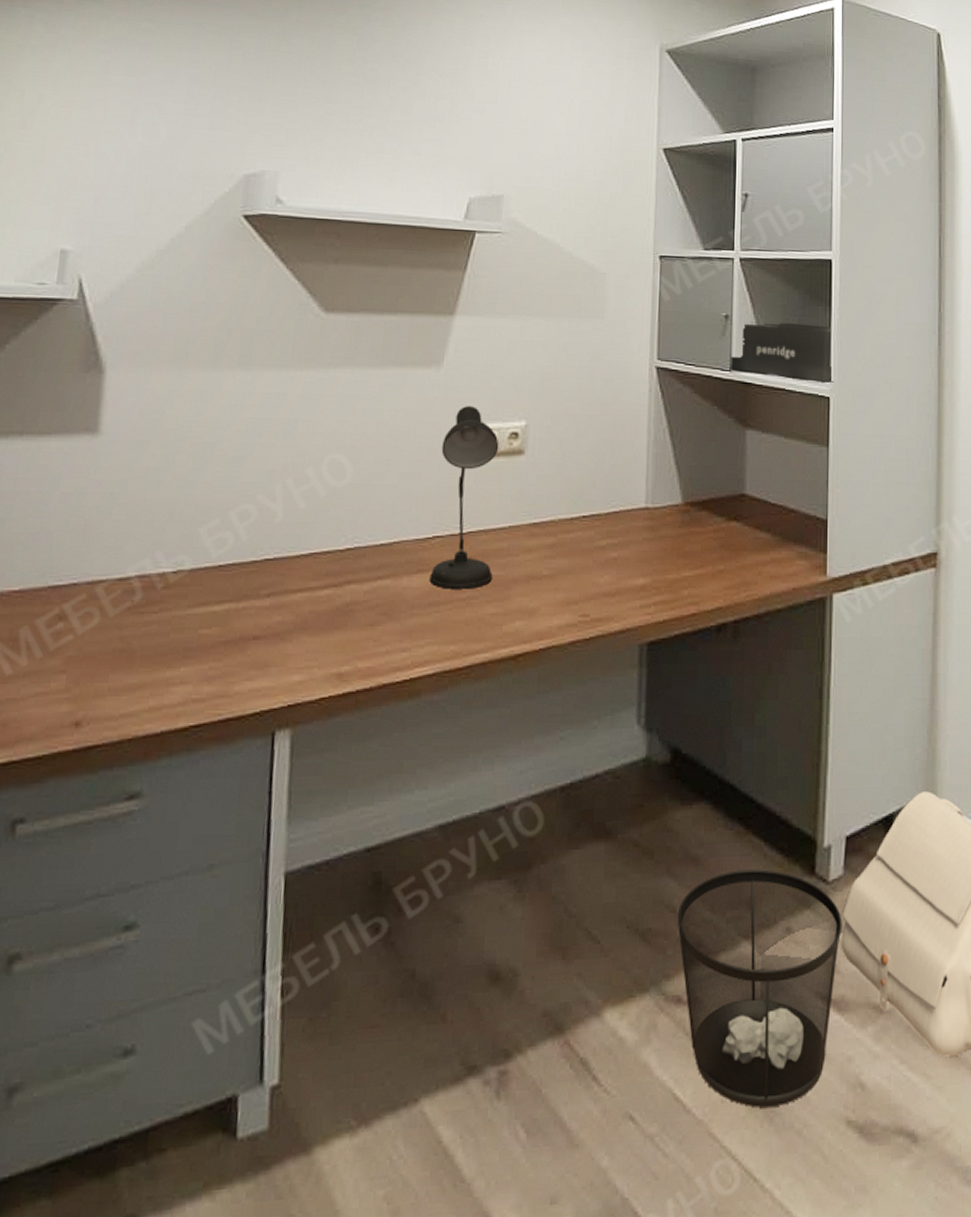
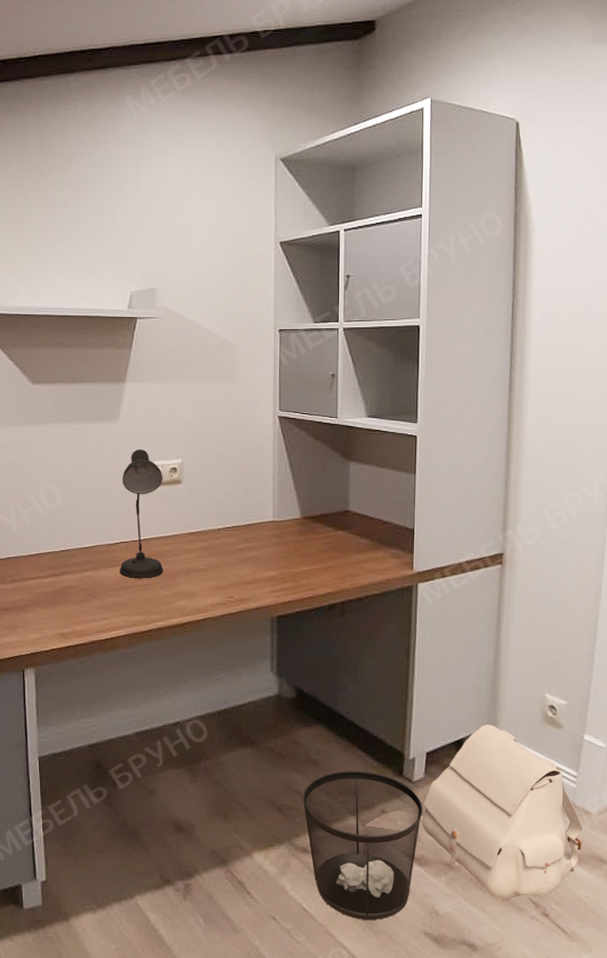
box: present [729,321,831,382] -> none [336,377,418,424]

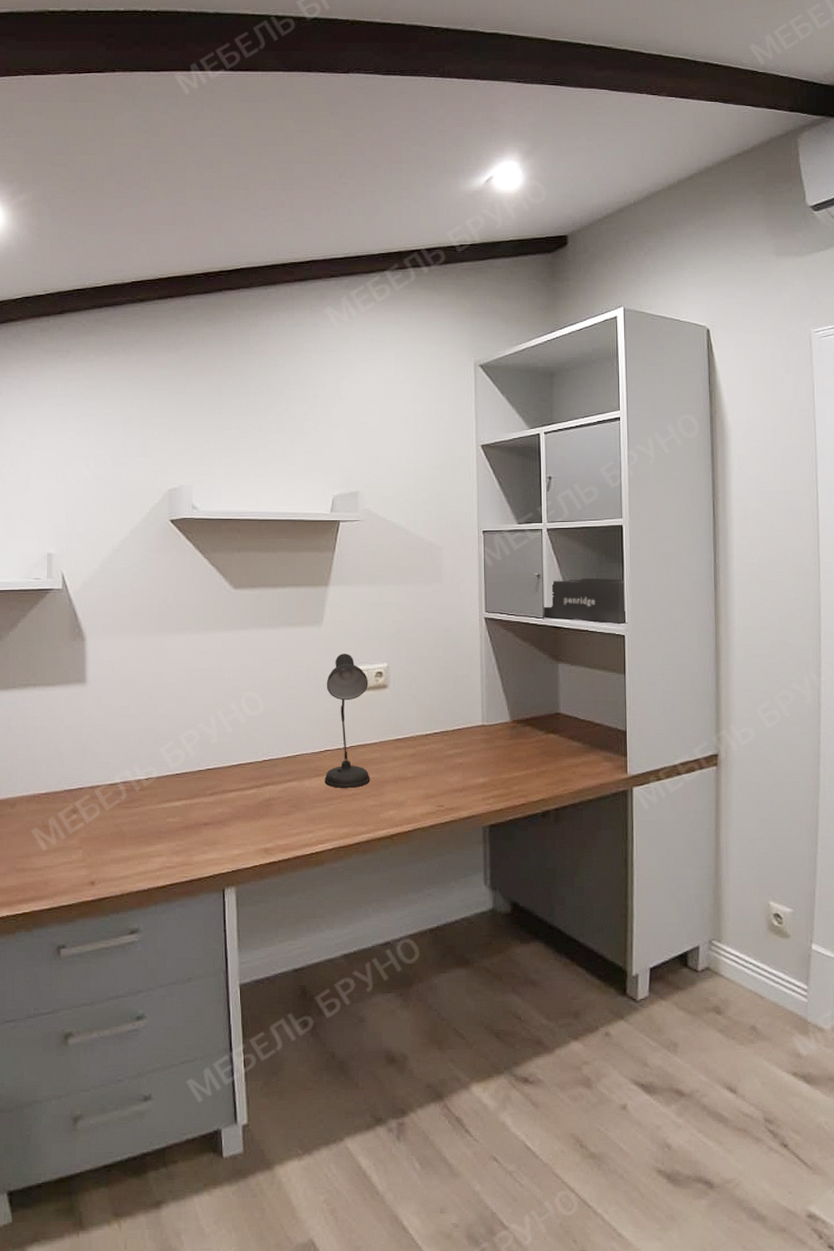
waste bin: present [302,770,423,920] -> none [521,990,649,1157]
box: none [336,377,418,424] -> present [542,577,626,624]
satchel: present [422,725,583,899] -> none [648,936,818,1129]

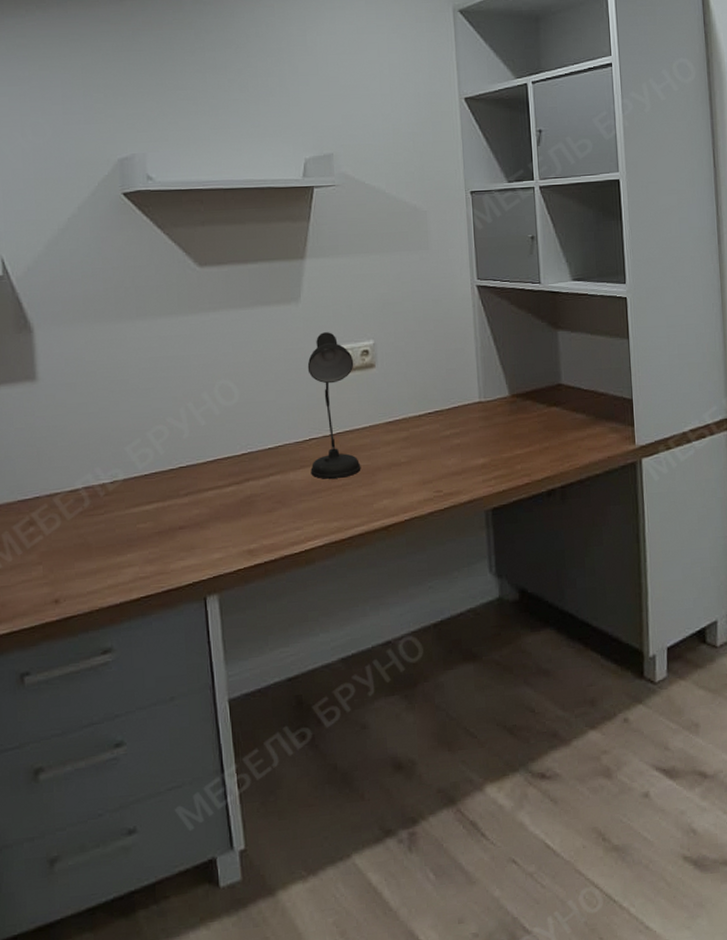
box: present [542,577,626,624] -> none [538,237,627,286]

